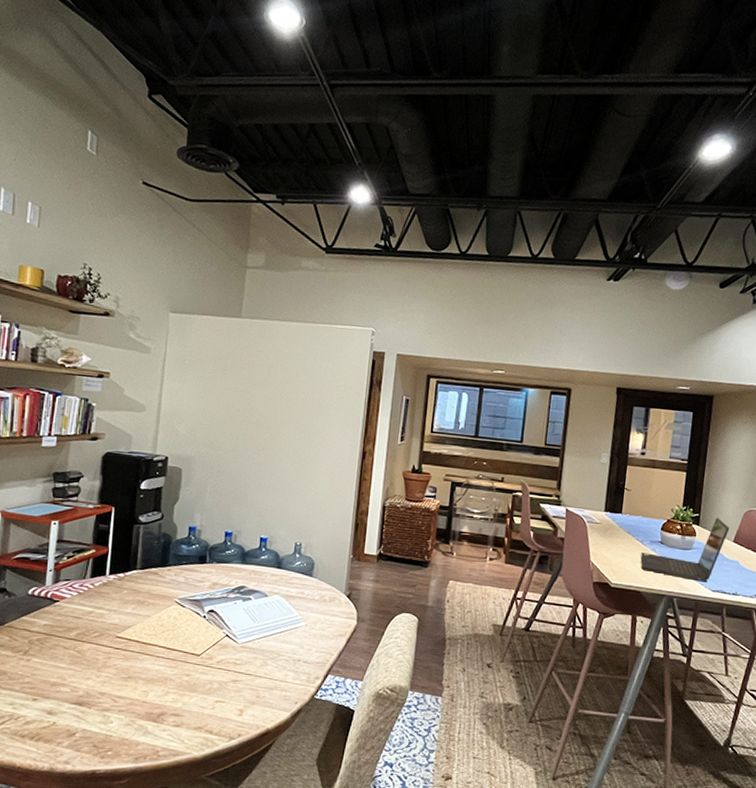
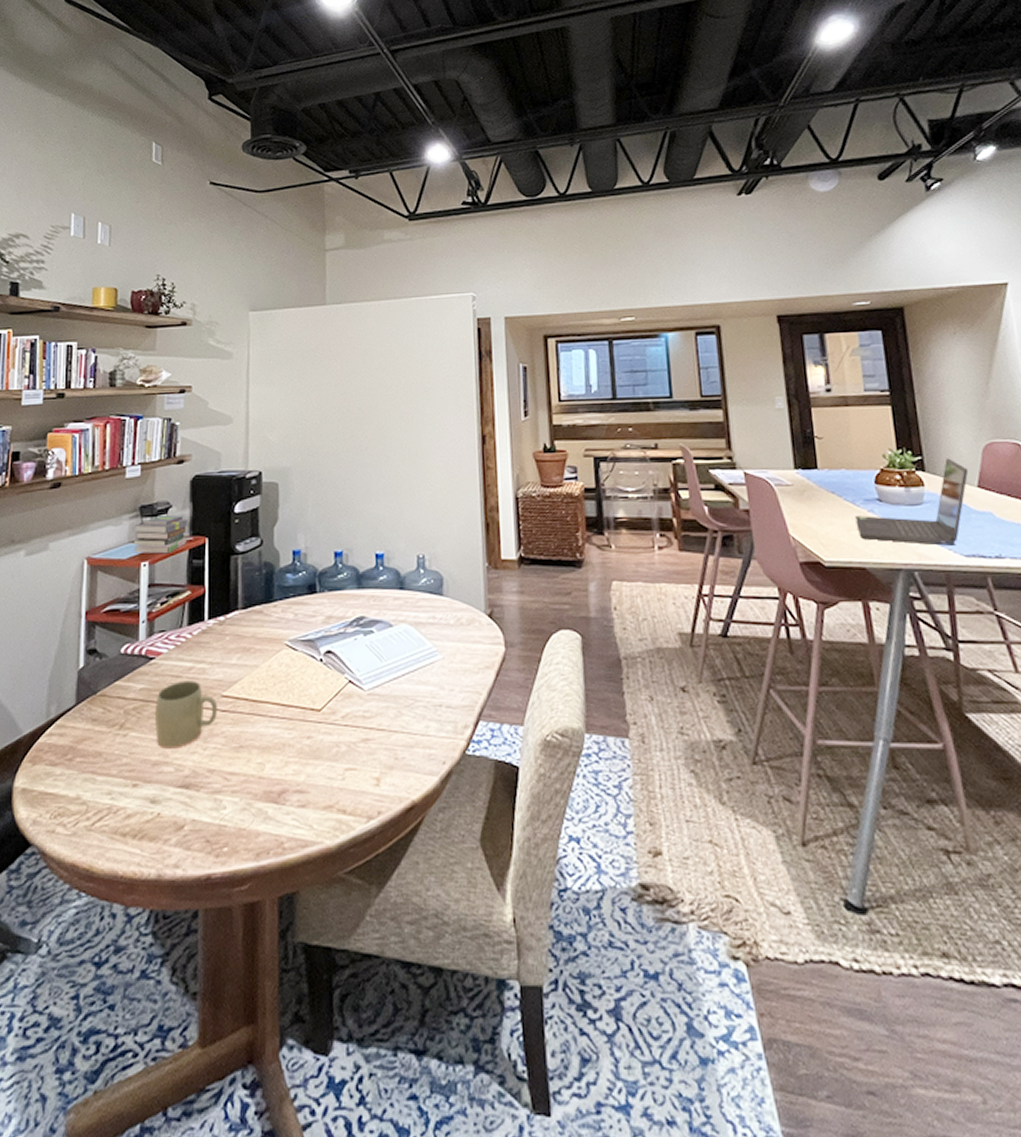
books: none [46,482,98,517] -> present [134,515,188,554]
mug: none [55,621,112,674] -> present [154,680,217,749]

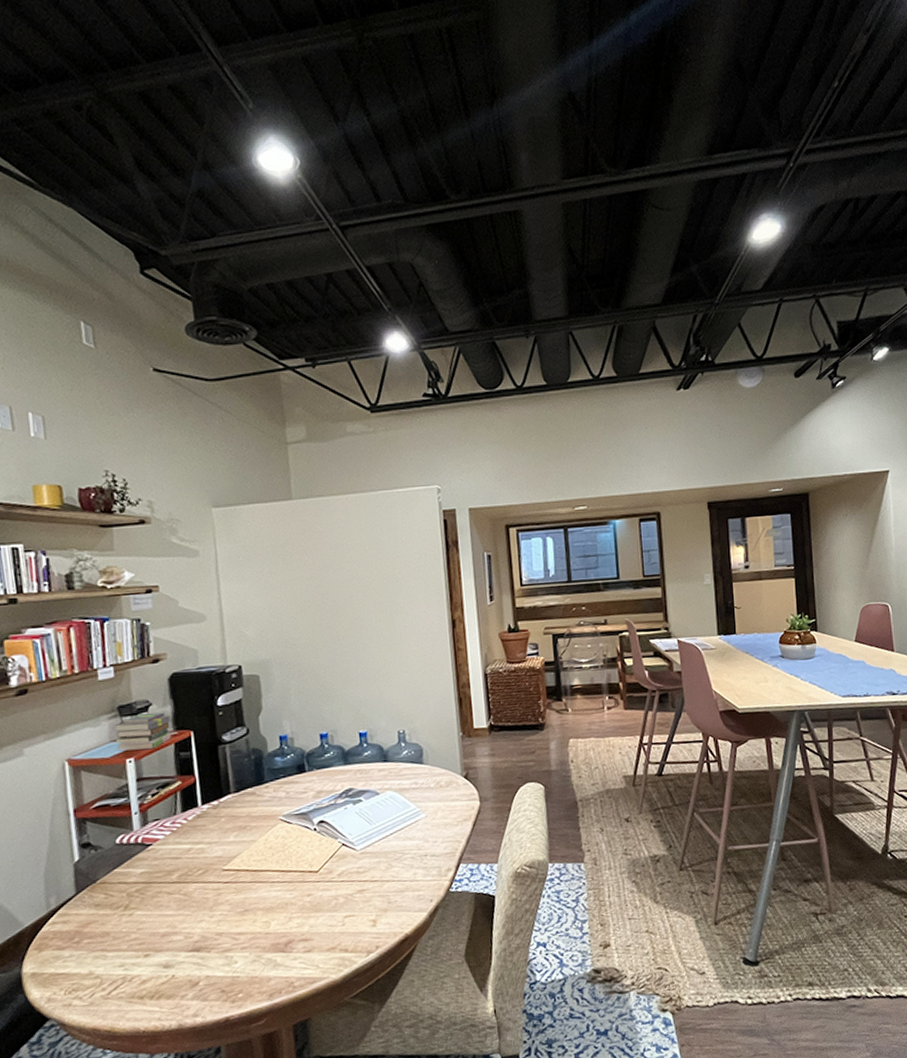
mug: present [154,680,217,749] -> none [157,859,220,922]
laptop: present [855,458,969,546] -> none [763,619,849,690]

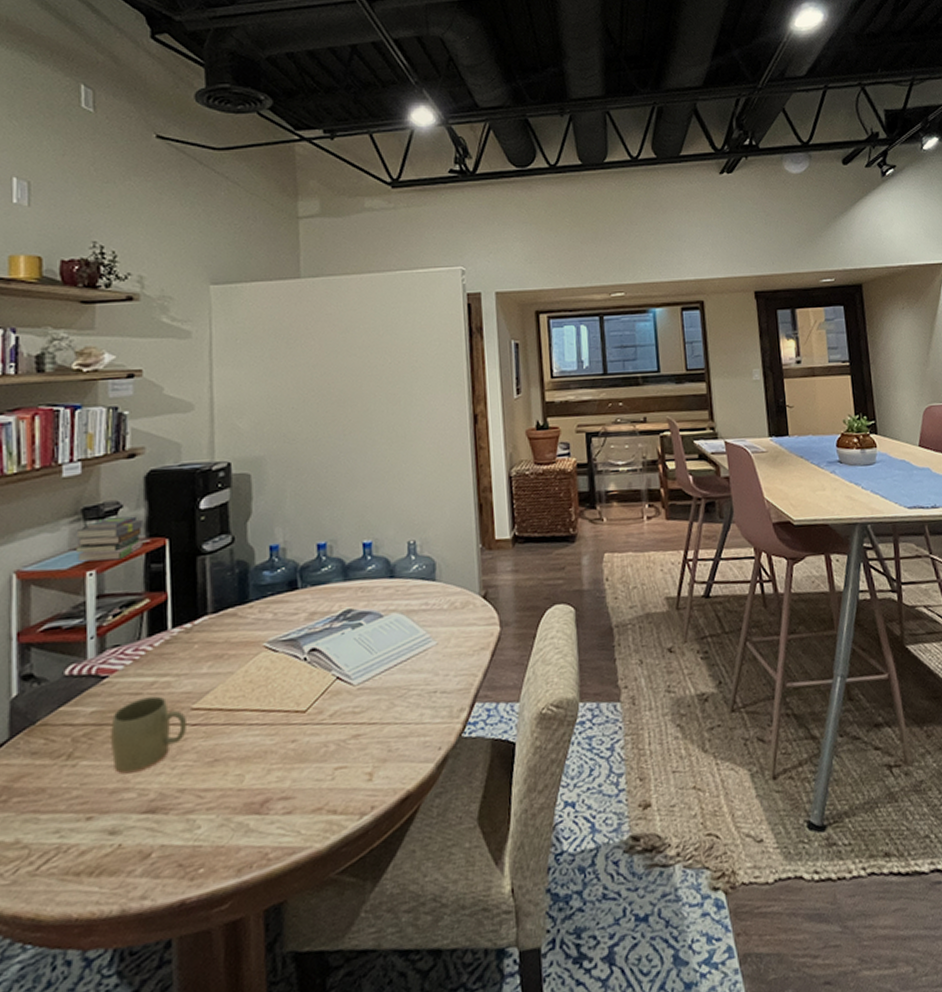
mug: none [157,859,220,922] -> present [109,696,186,774]

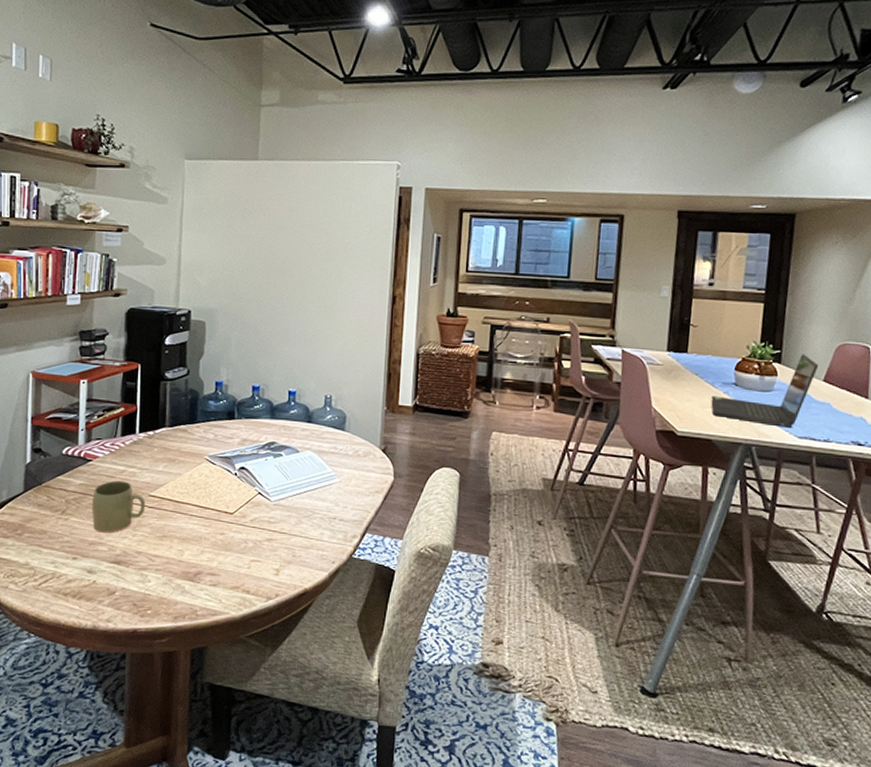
books: present [76,516,144,562] -> none [74,340,123,375]
laptop: none [820,421,912,500] -> present [711,354,819,428]

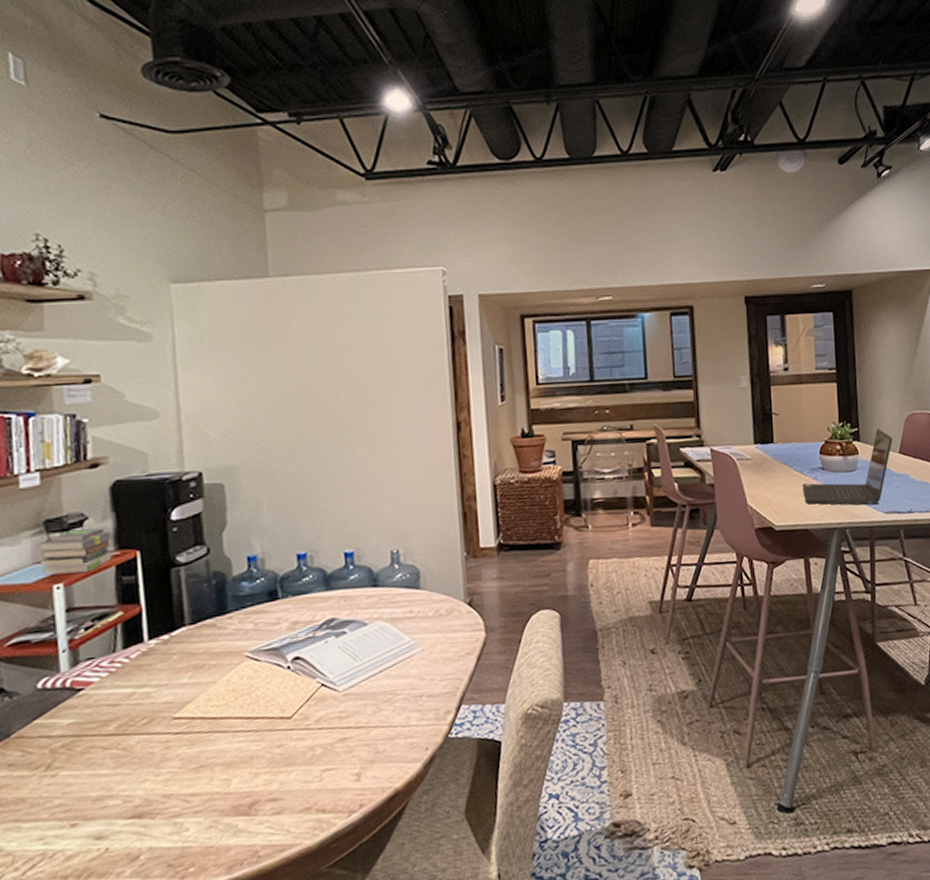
books: none [74,340,123,375] -> present [39,528,112,576]
mug: present [91,480,145,533] -> none [89,706,169,783]

